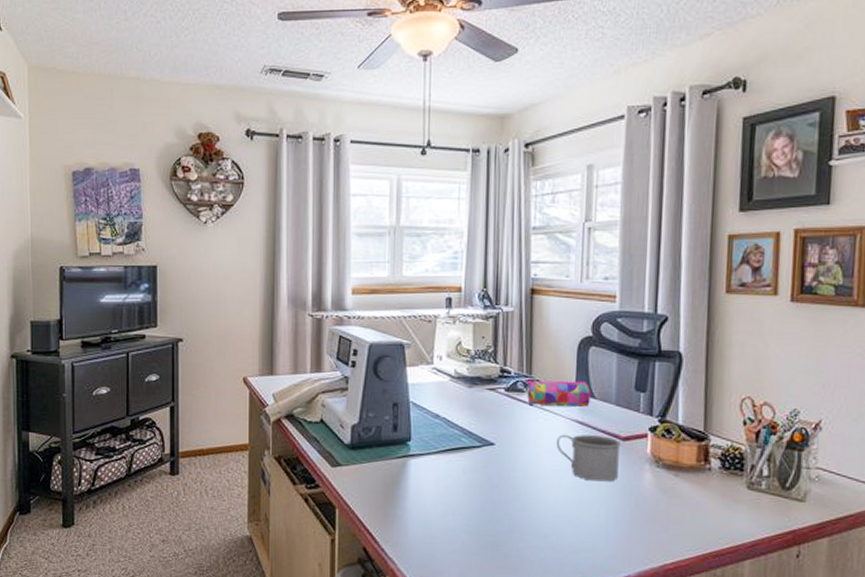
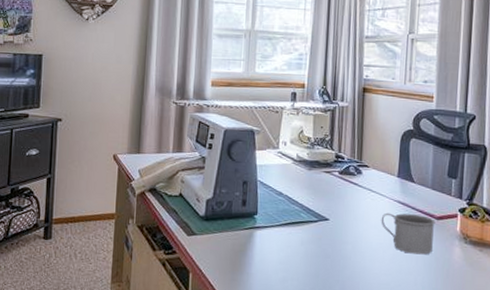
pencil case: present [525,379,591,407] -> none [356,164,411,190]

